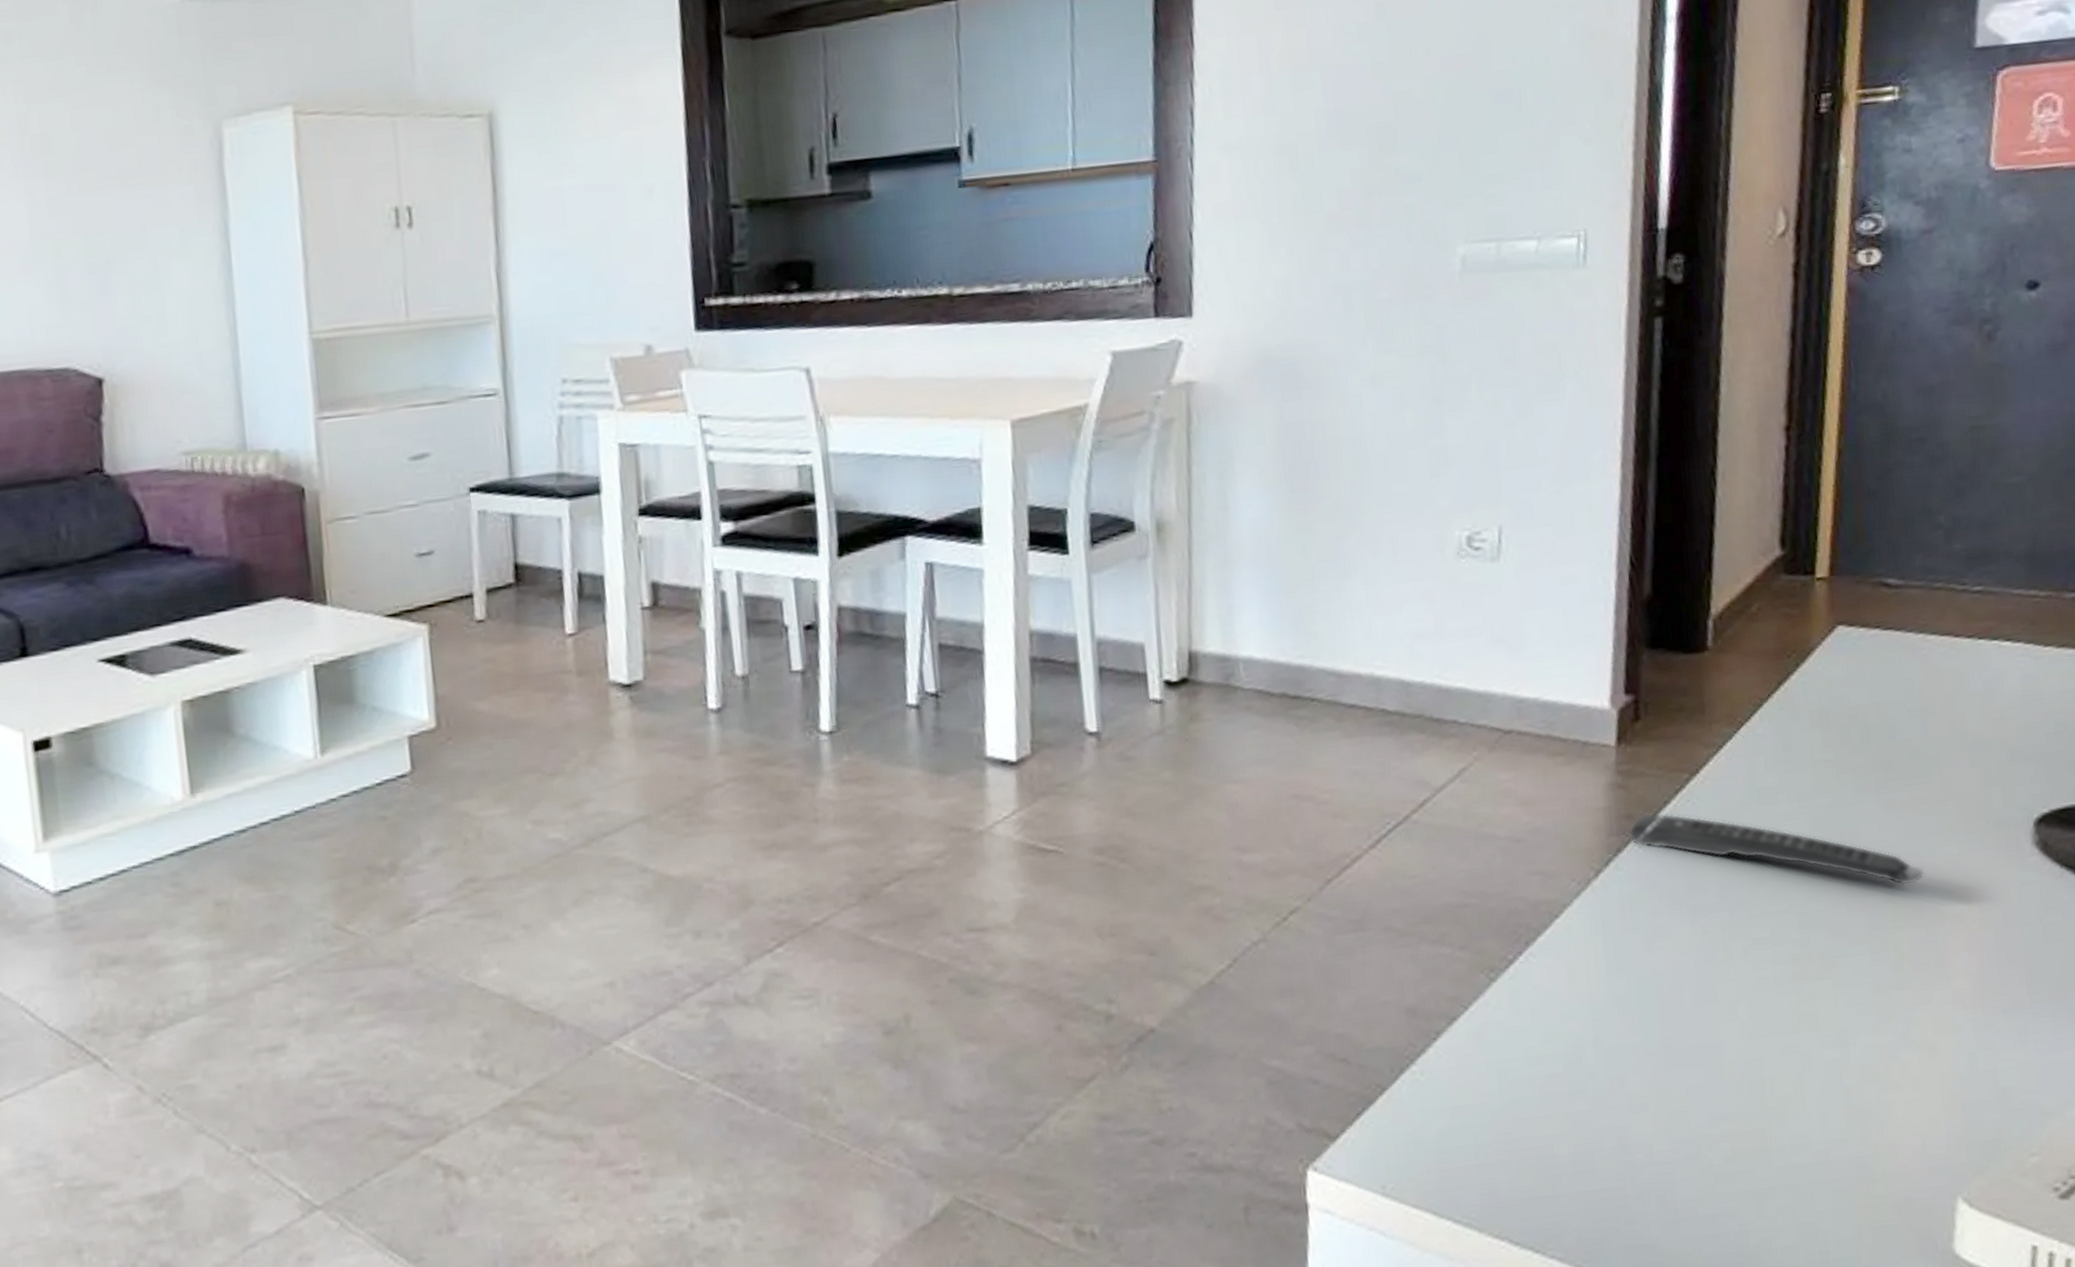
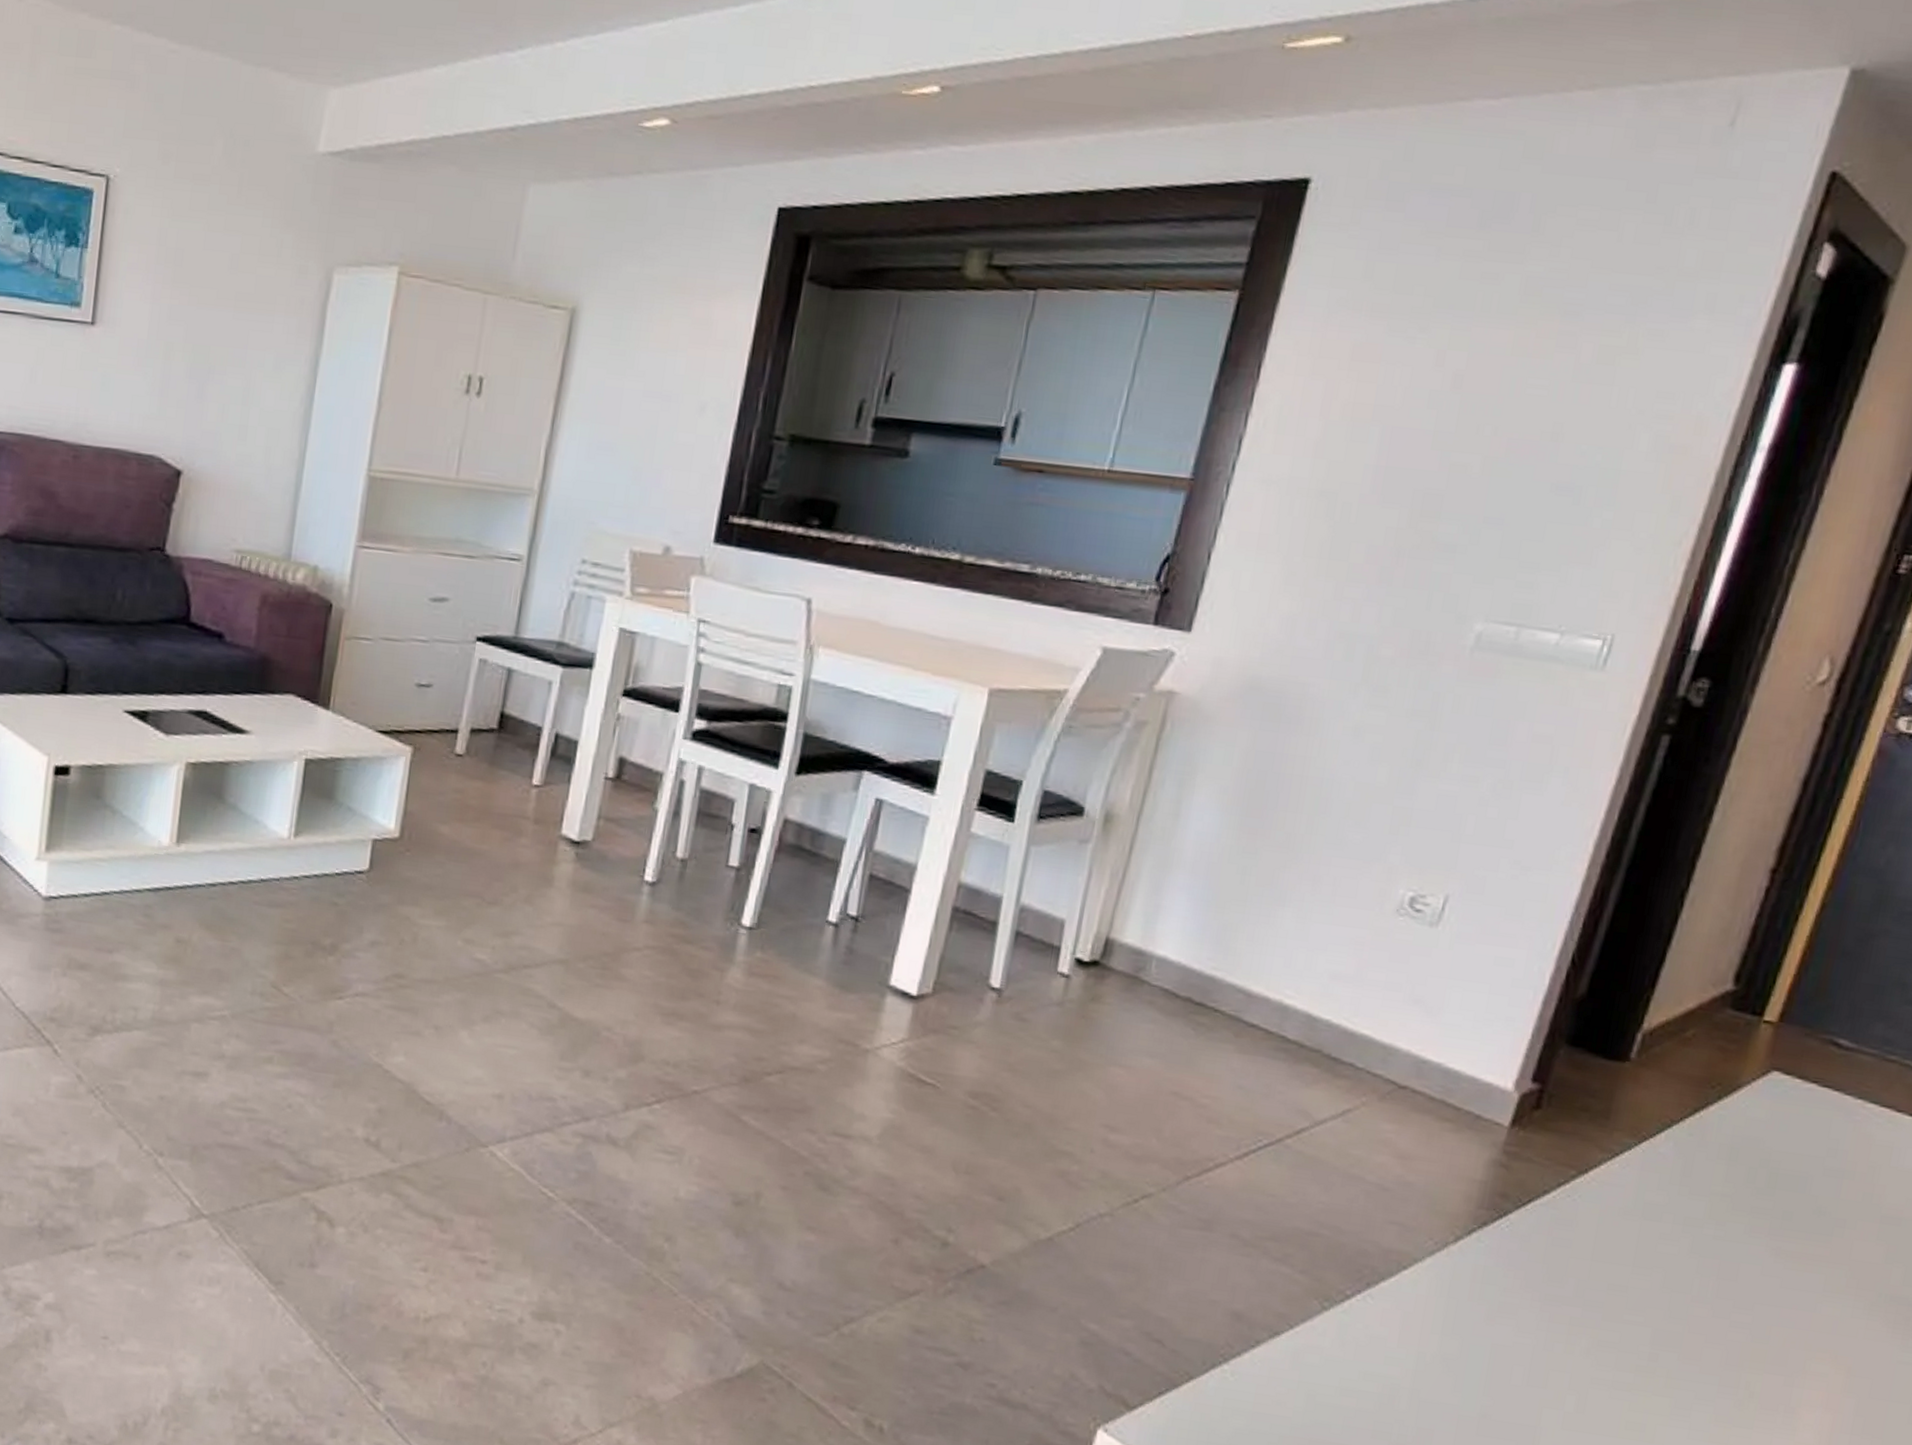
remote control: present [1629,812,1925,885] -> none [1499,1196,1798,1333]

